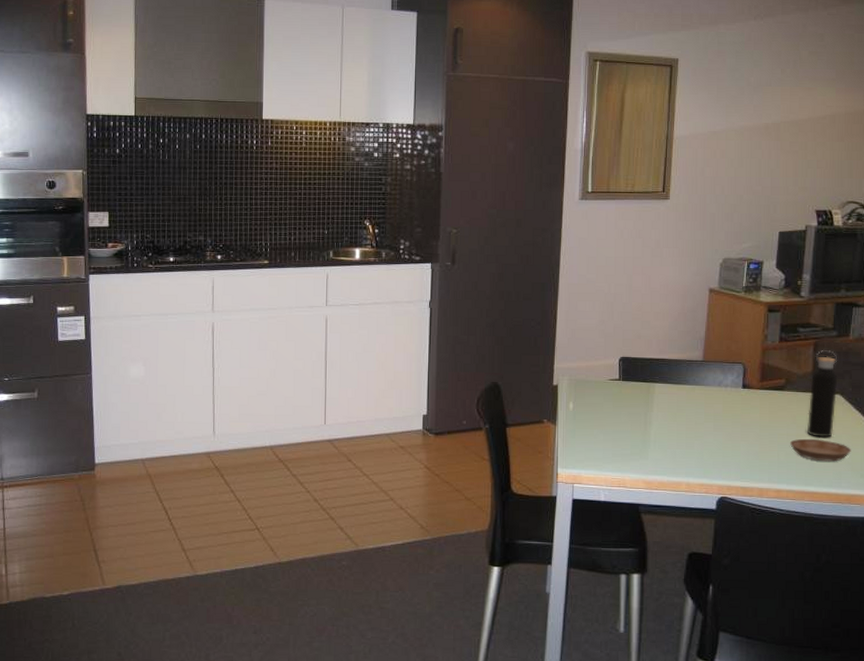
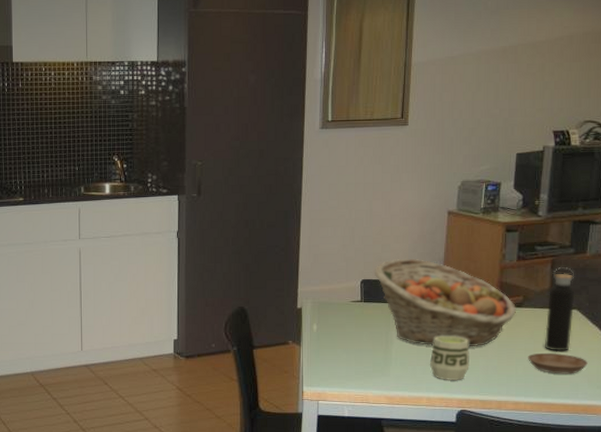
fruit basket: none [633,336,778,431] -> present [374,258,516,347]
cup: none [690,418,730,466] -> present [430,335,469,381]

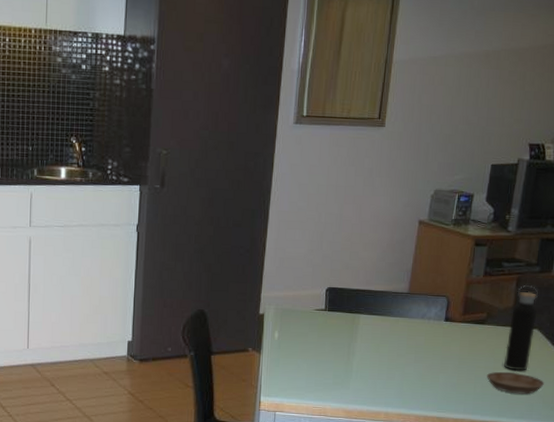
fruit basket: present [374,258,516,347] -> none [340,267,479,363]
cup: present [430,335,469,381] -> none [390,349,430,397]

